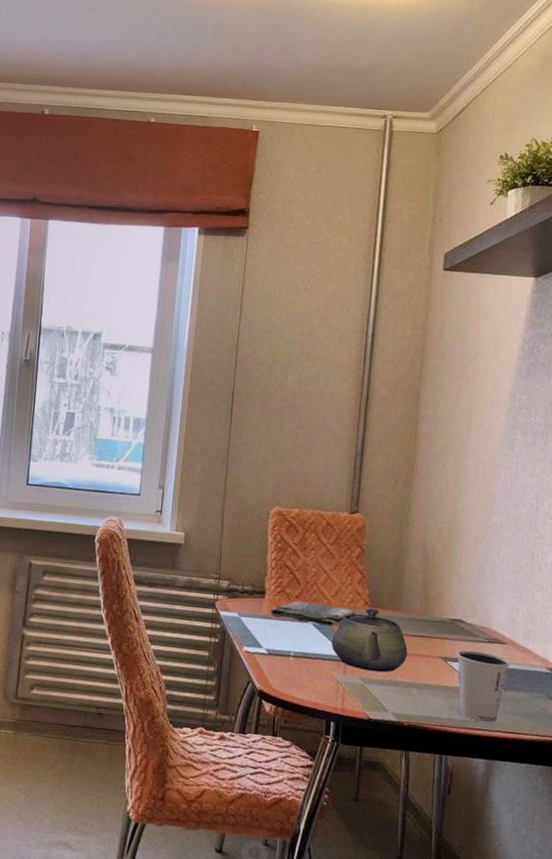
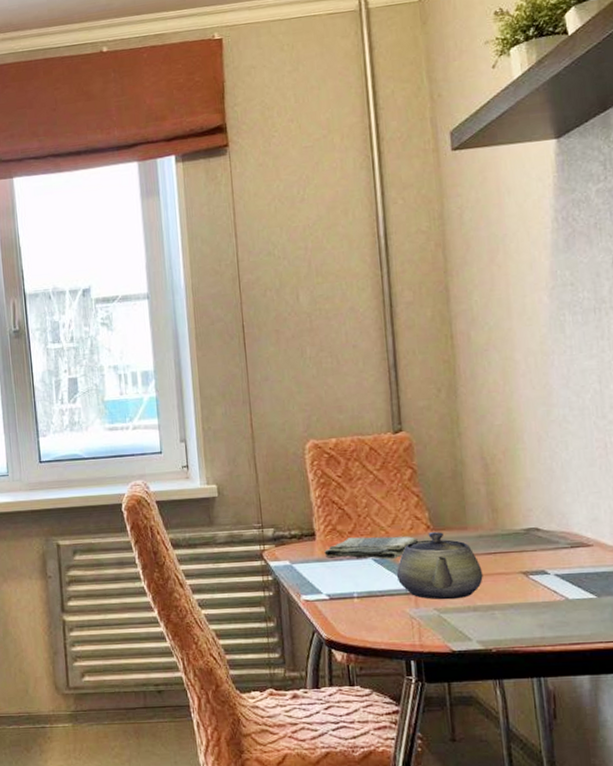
dixie cup: present [457,650,510,724] -> none [538,559,600,636]

